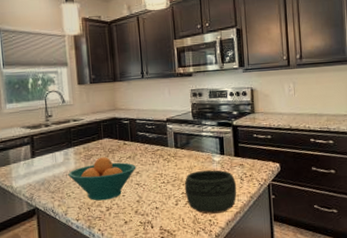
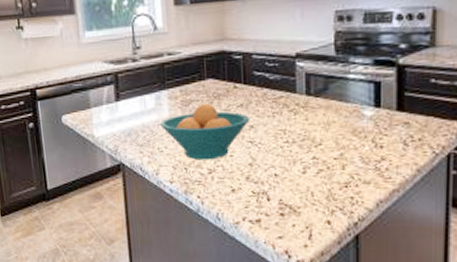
bowl: present [184,170,237,214] -> none [317,128,397,189]

